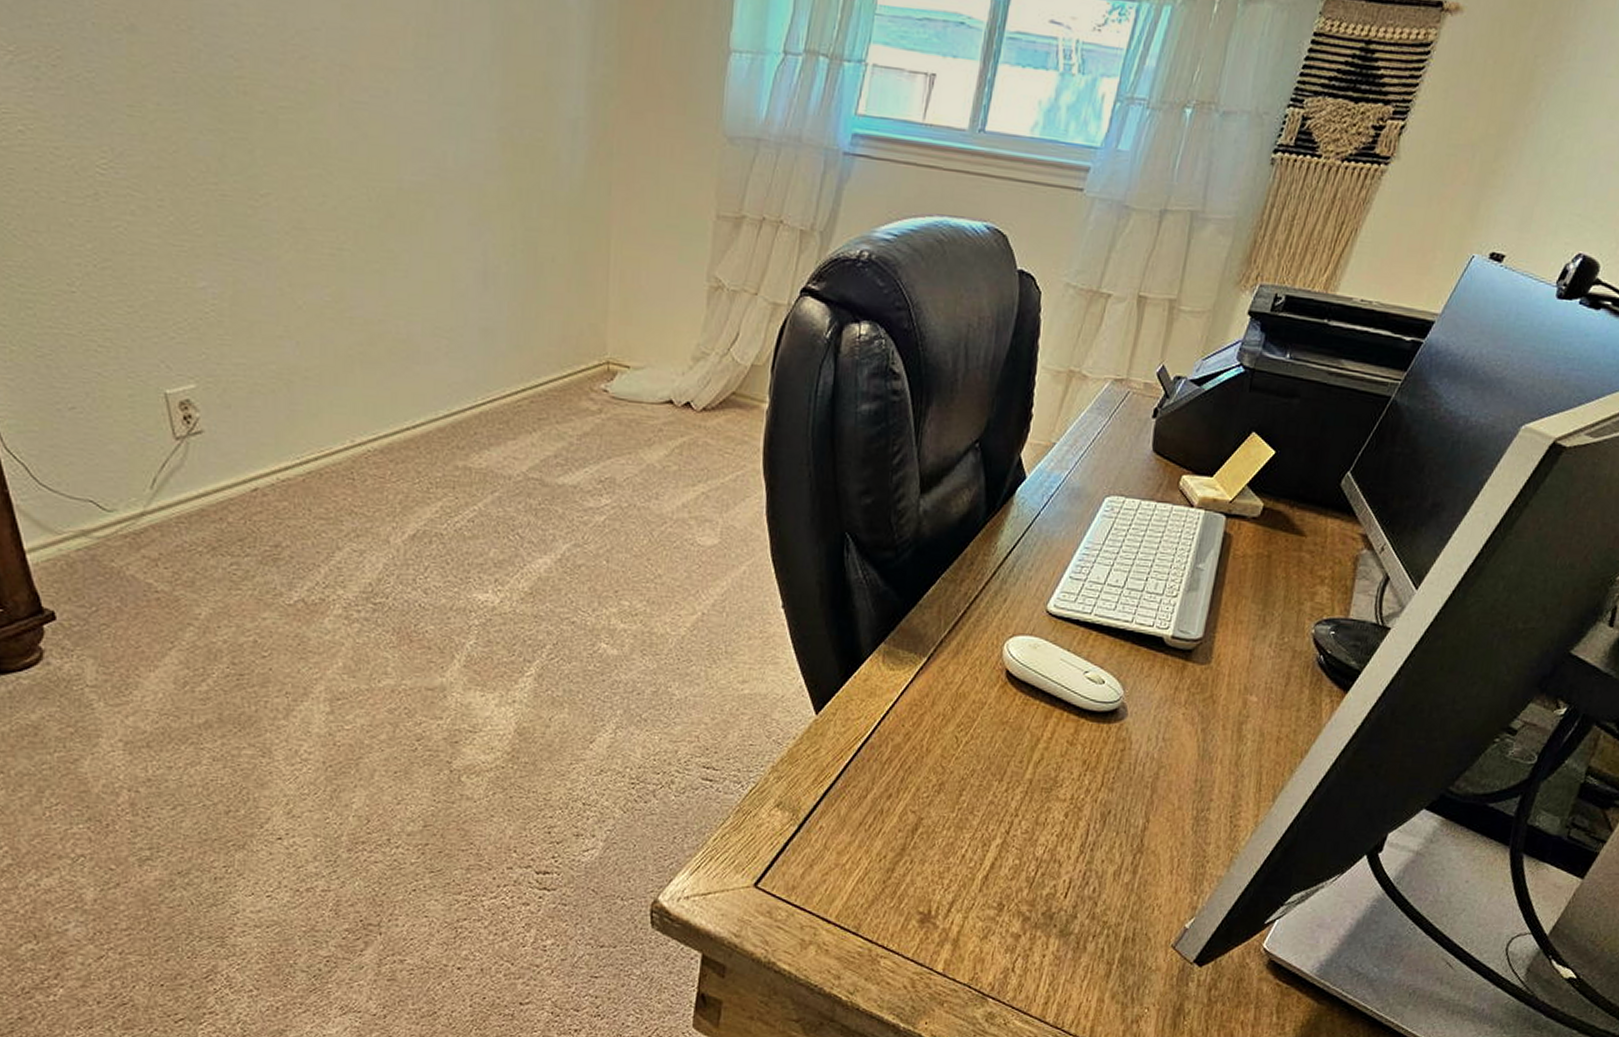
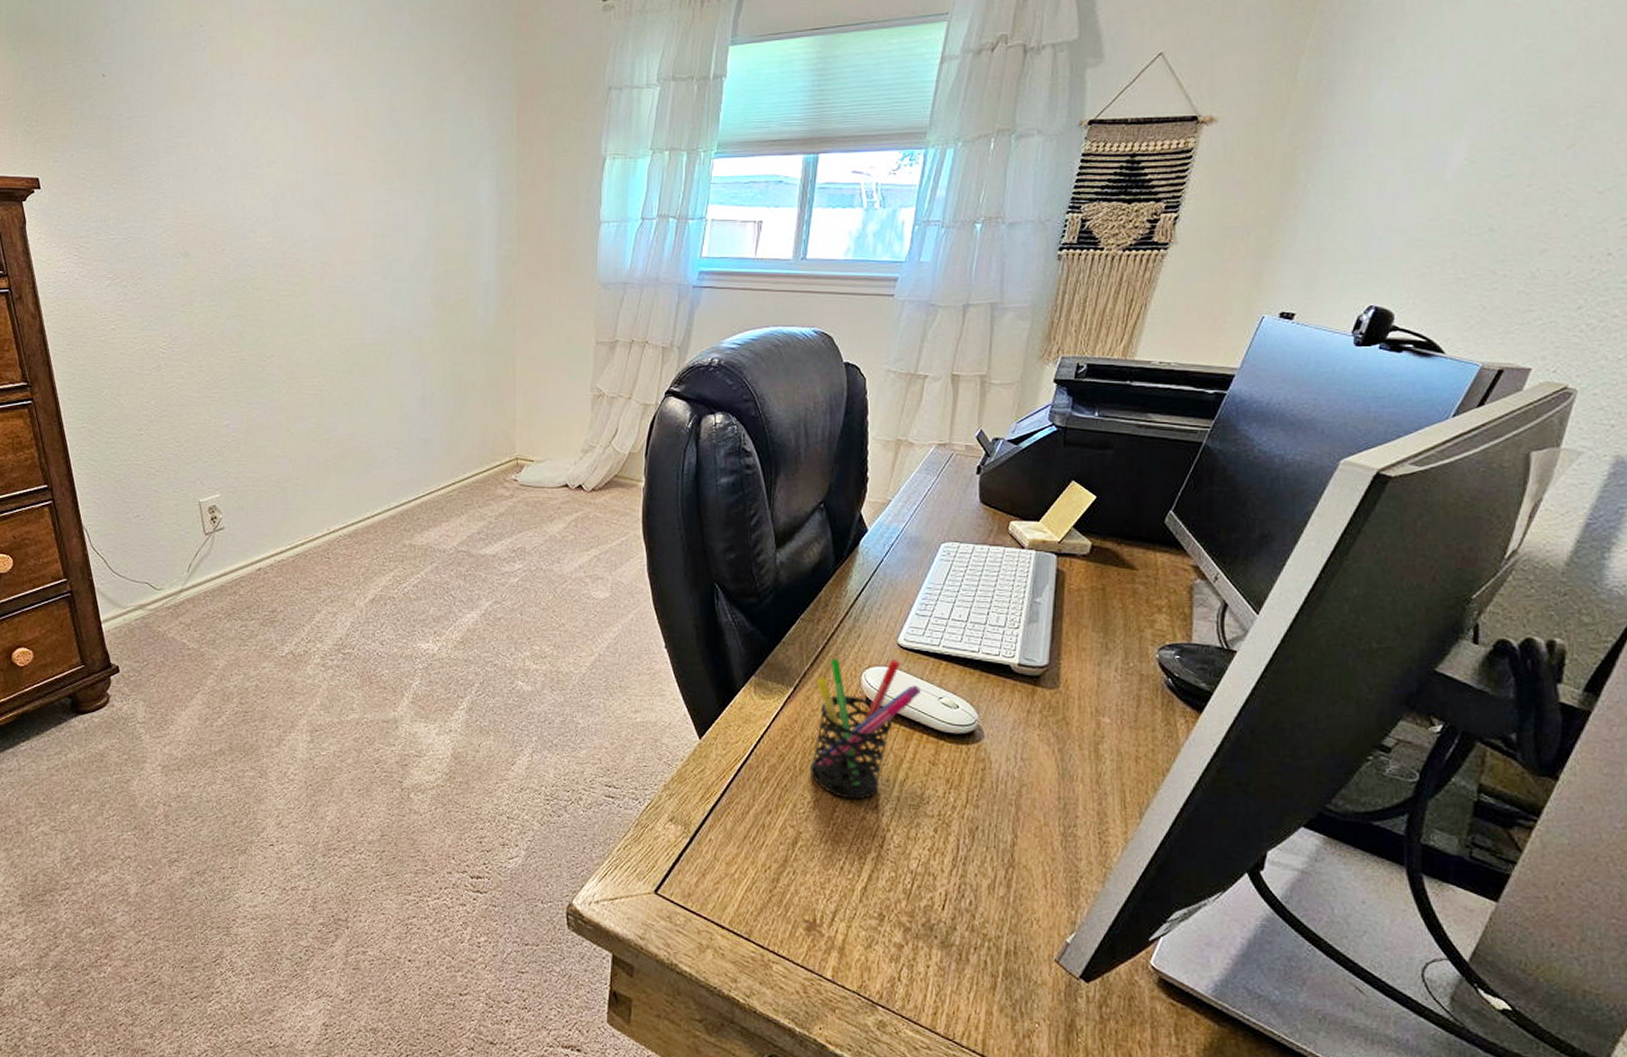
pen holder: none [938,626,1068,783] -> present [810,658,922,800]

